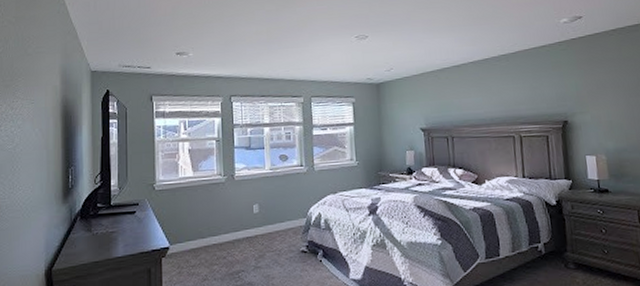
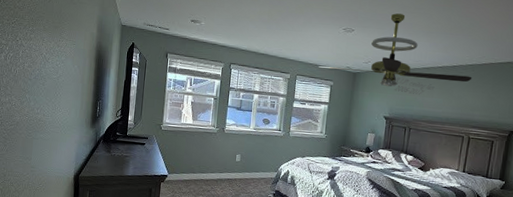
ceiling fan: none [335,11,509,98] -> present [319,13,472,95]

